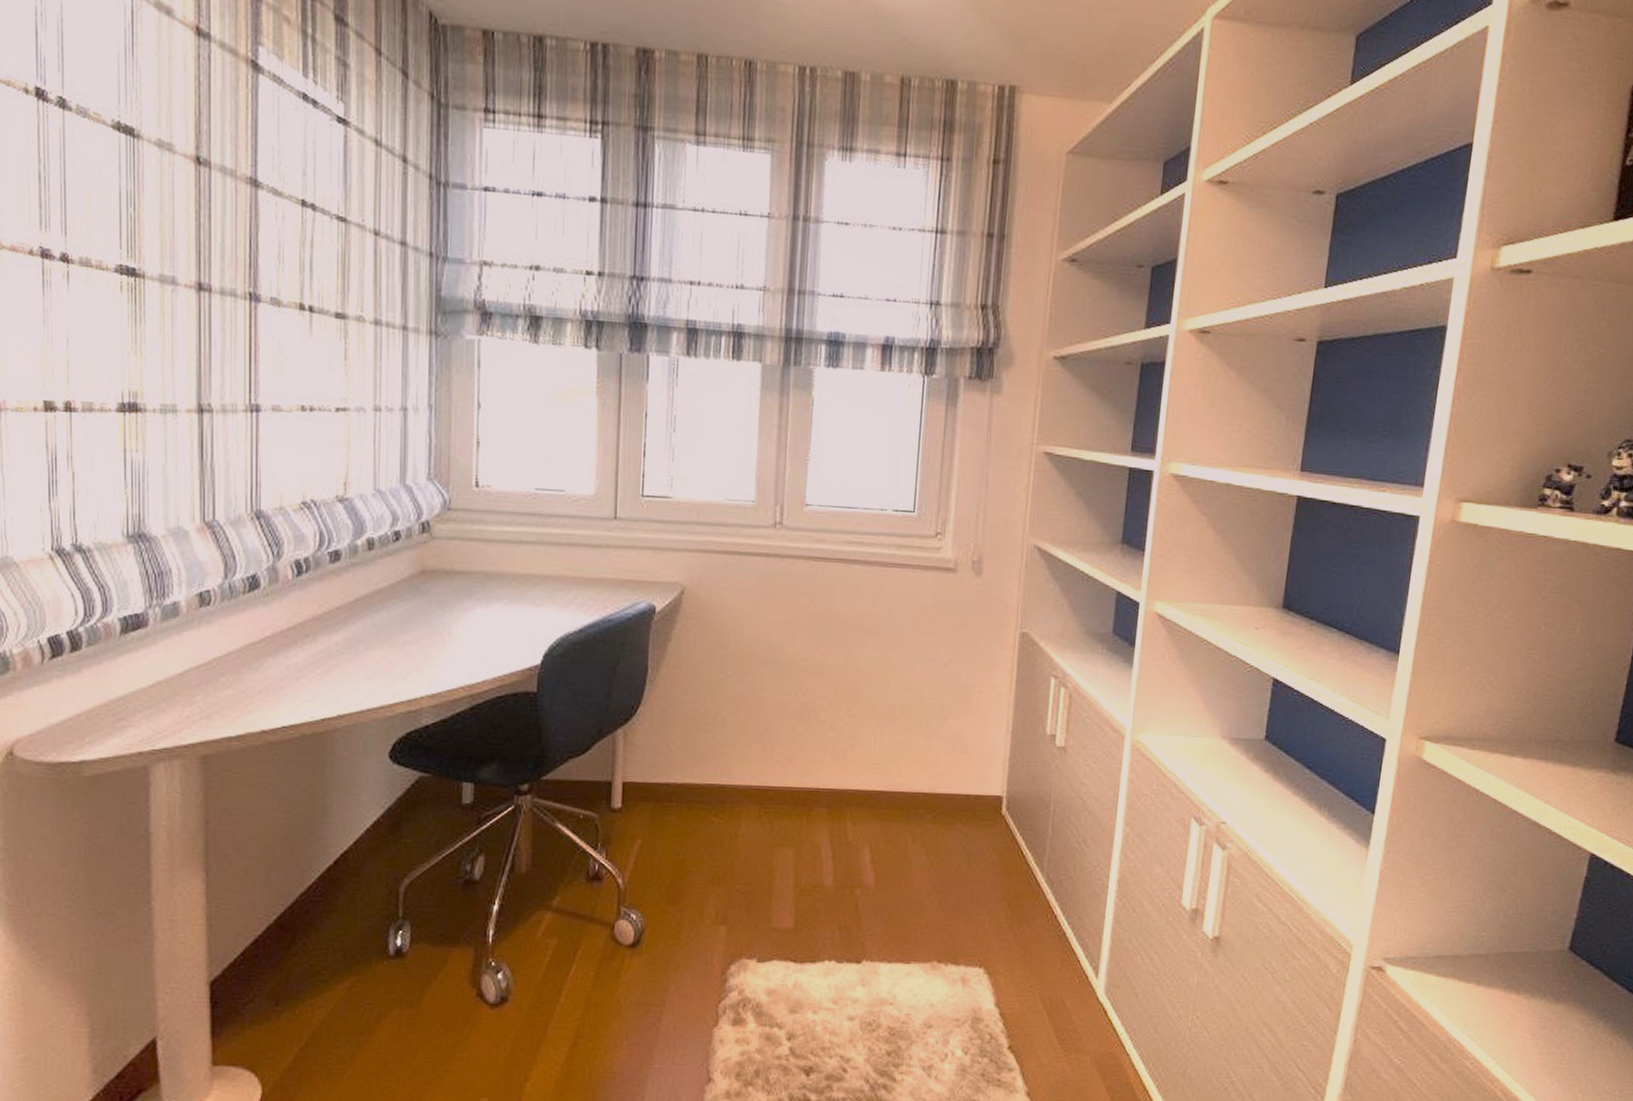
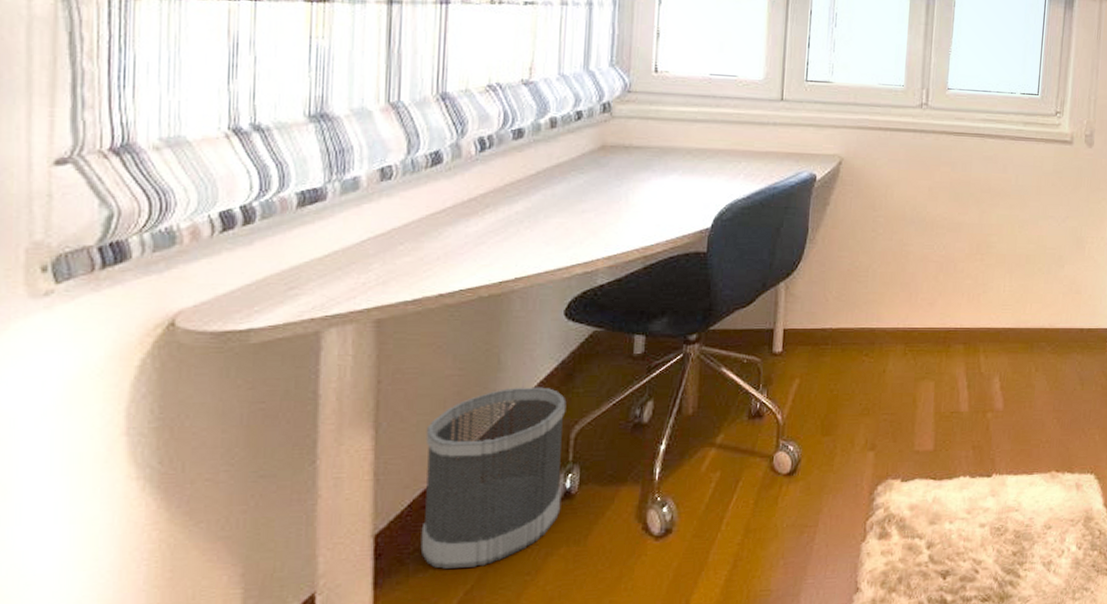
wastebasket: none [255,834,395,1023] -> present [420,387,567,569]

